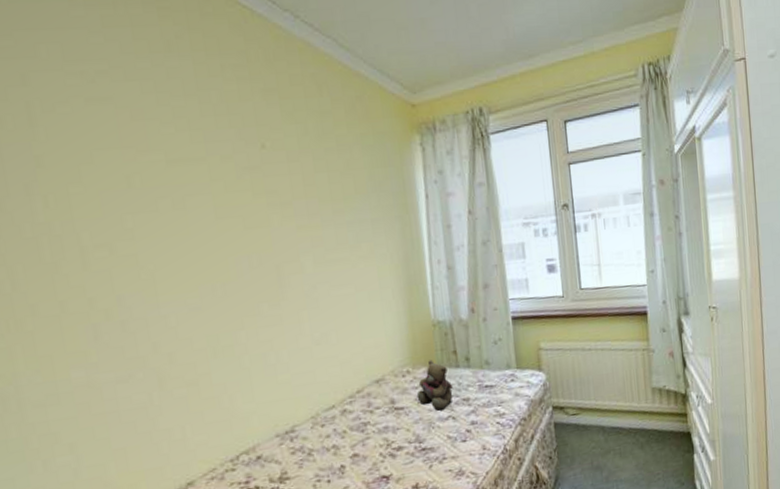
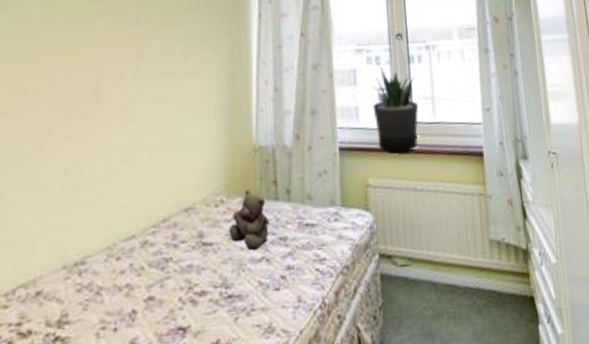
planter: none [541,238,586,318] -> present [372,67,419,152]

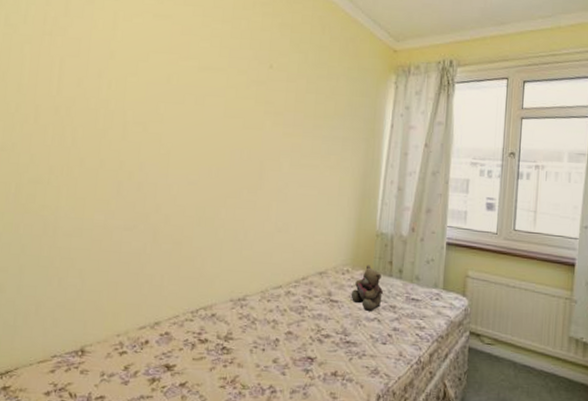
planter: present [372,67,419,152] -> none [480,180,522,254]

